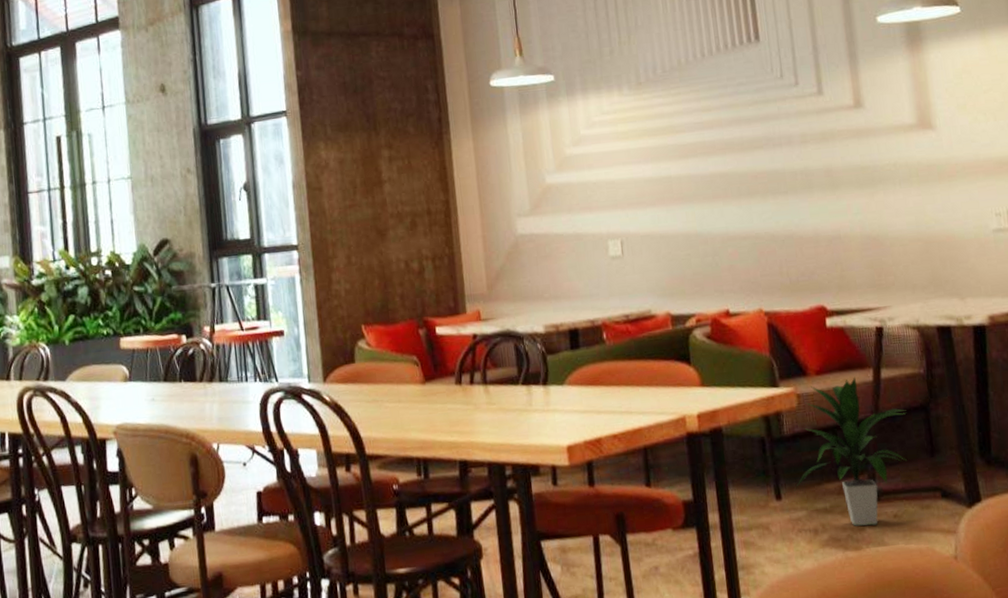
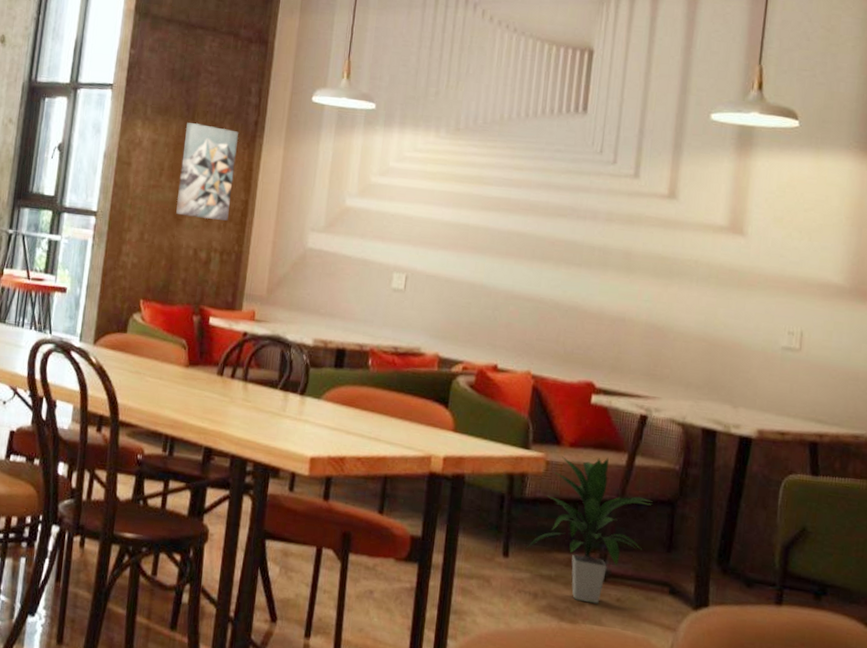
wall art: none [369,132,433,230] -> present [176,123,238,221]

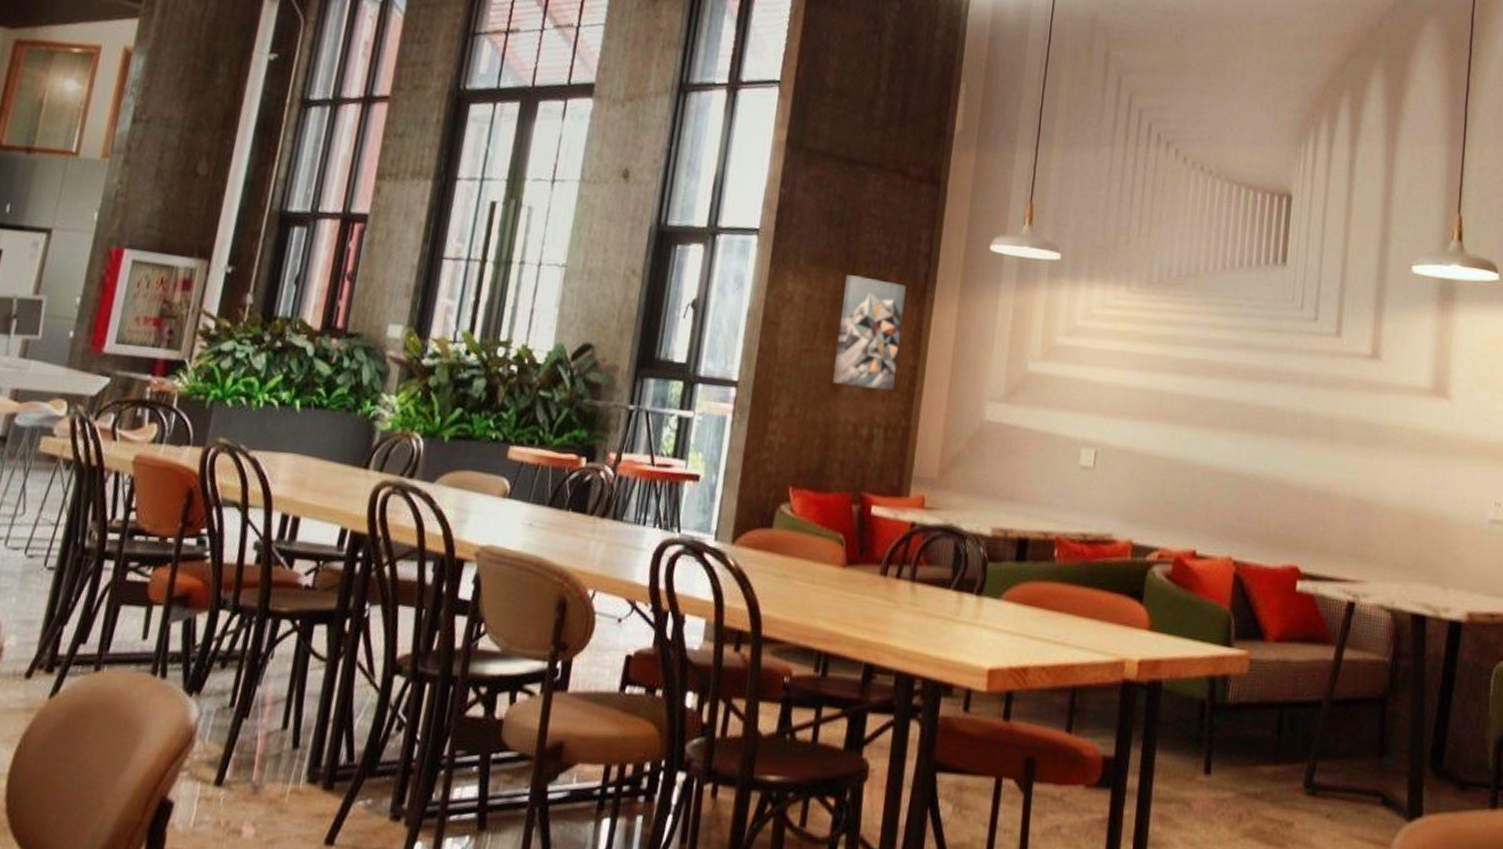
indoor plant: present [522,456,653,604] -> none [1225,651,1363,823]

